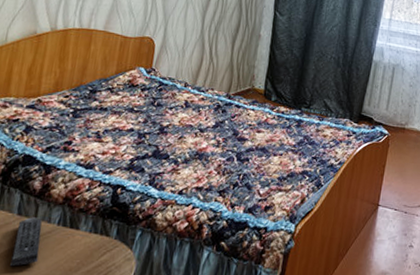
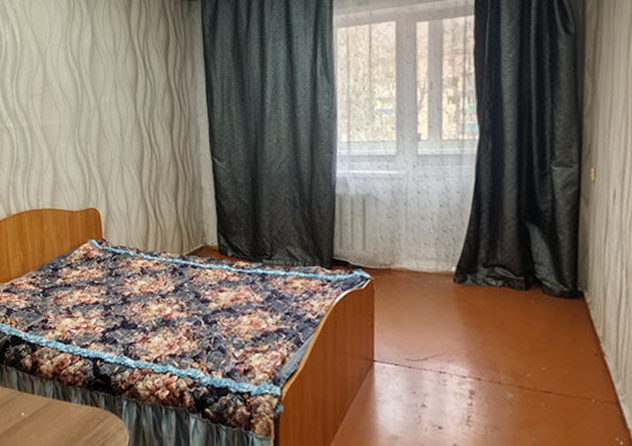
remote control: present [10,217,42,267] -> none [20,392,44,438]

